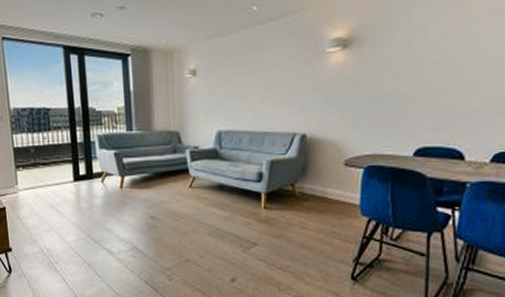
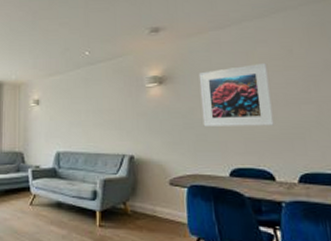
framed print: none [391,18,483,100] -> present [198,62,274,127]

